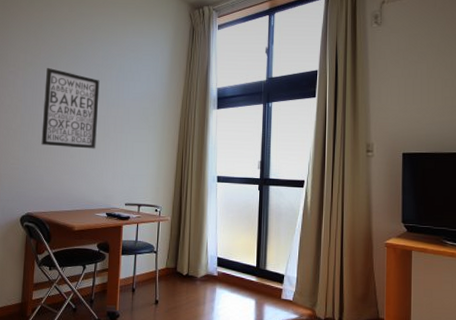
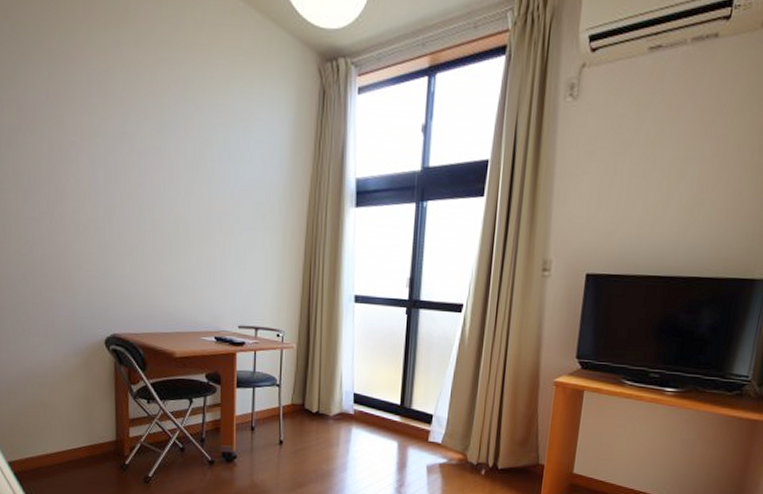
wall art: present [41,67,100,149] -> none [121,138,198,255]

